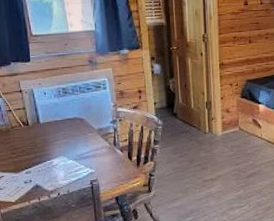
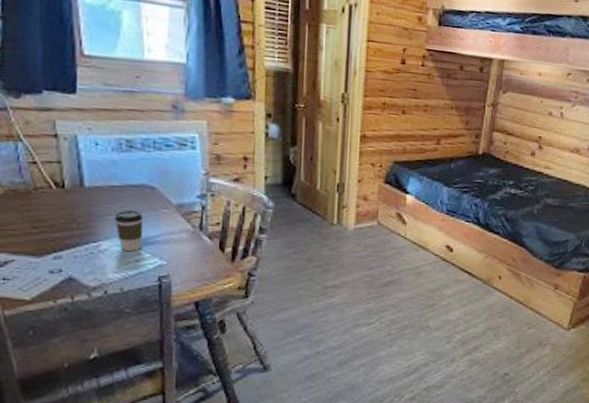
coffee cup: none [60,135,79,165] -> present [114,209,144,252]

